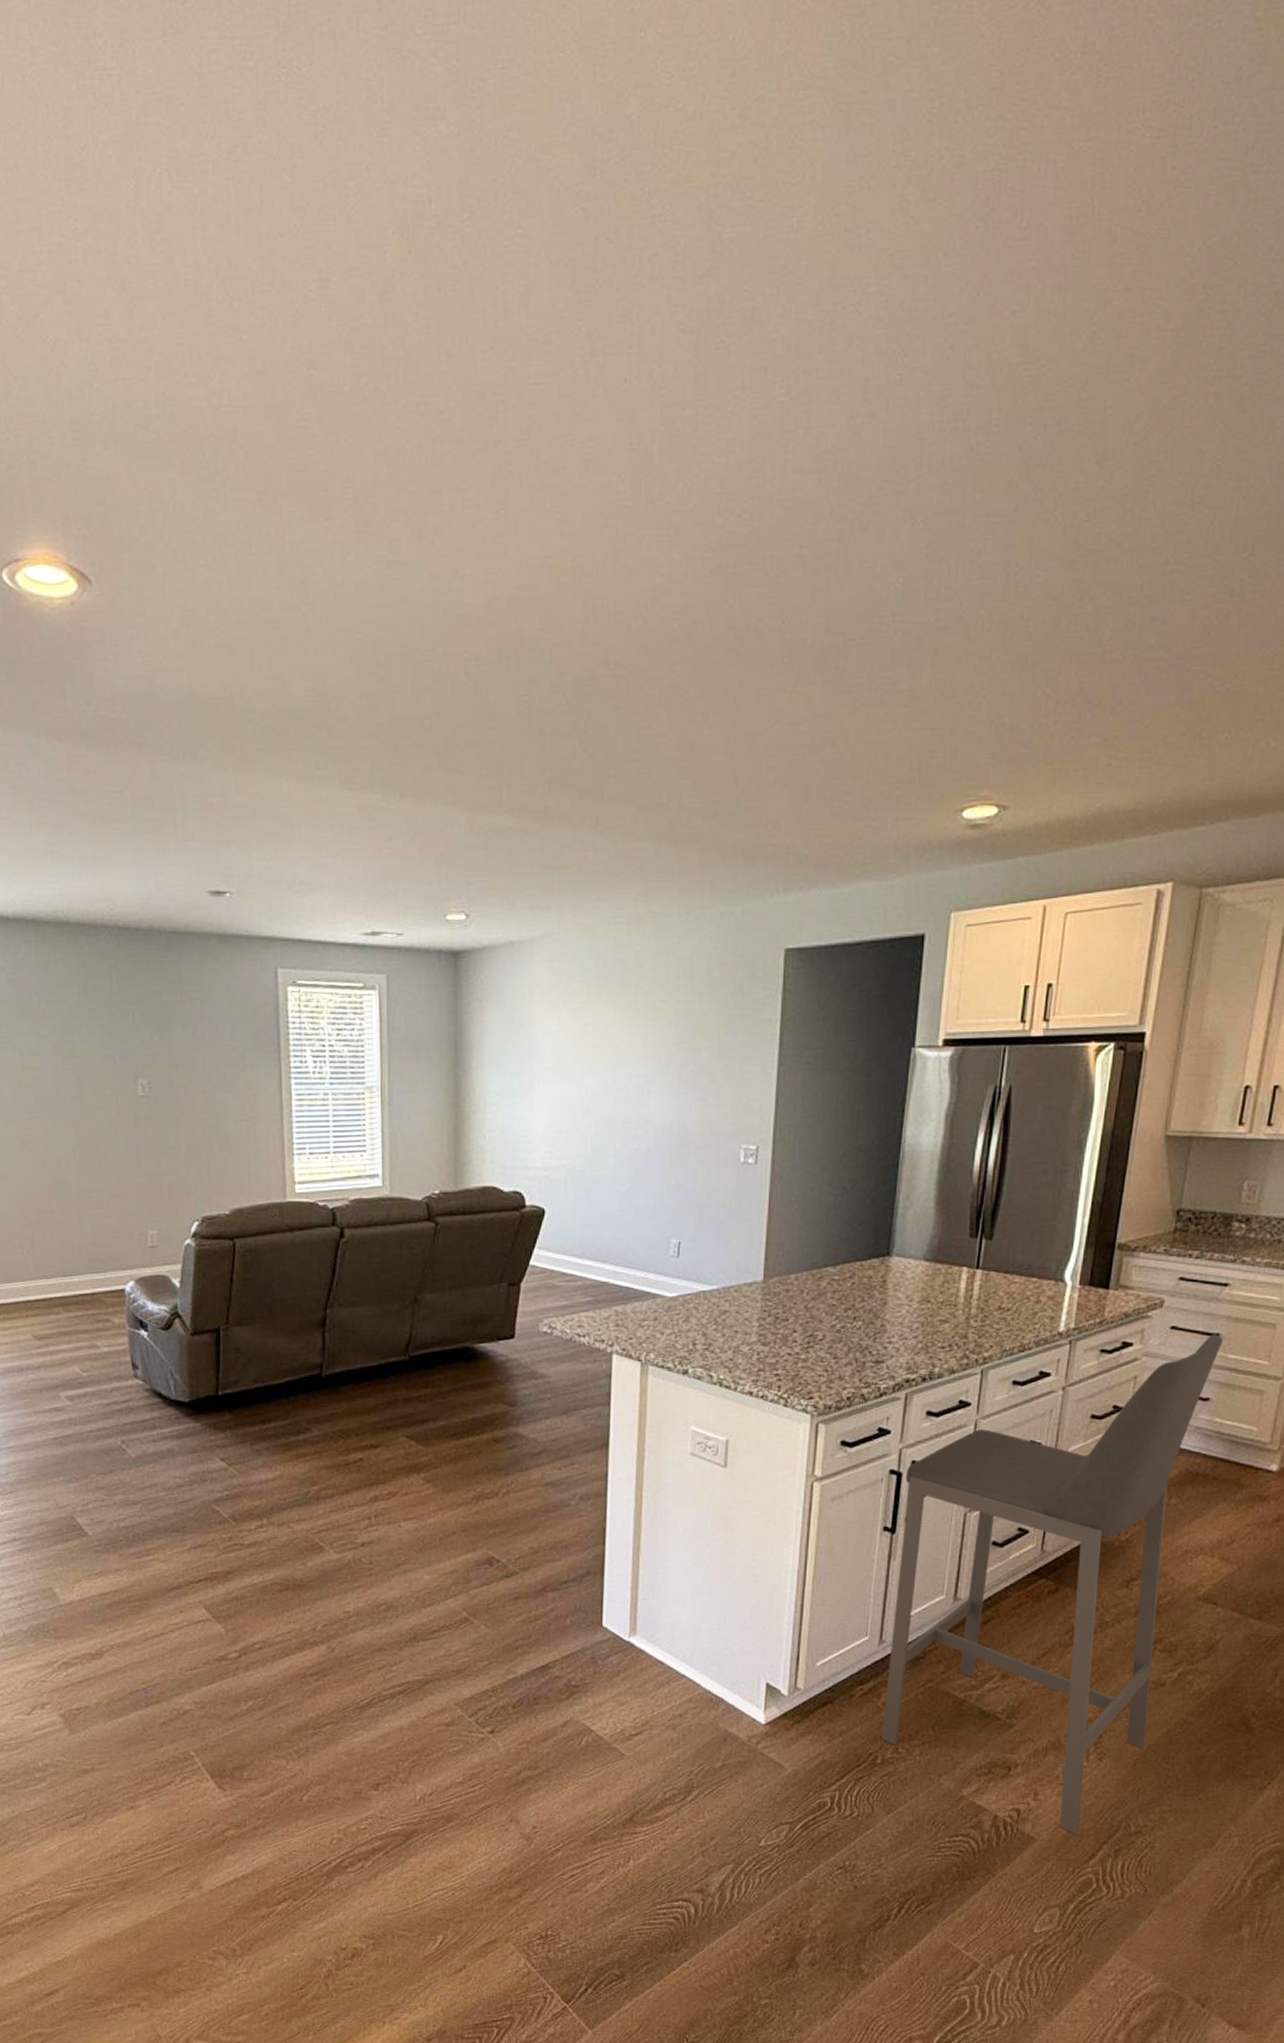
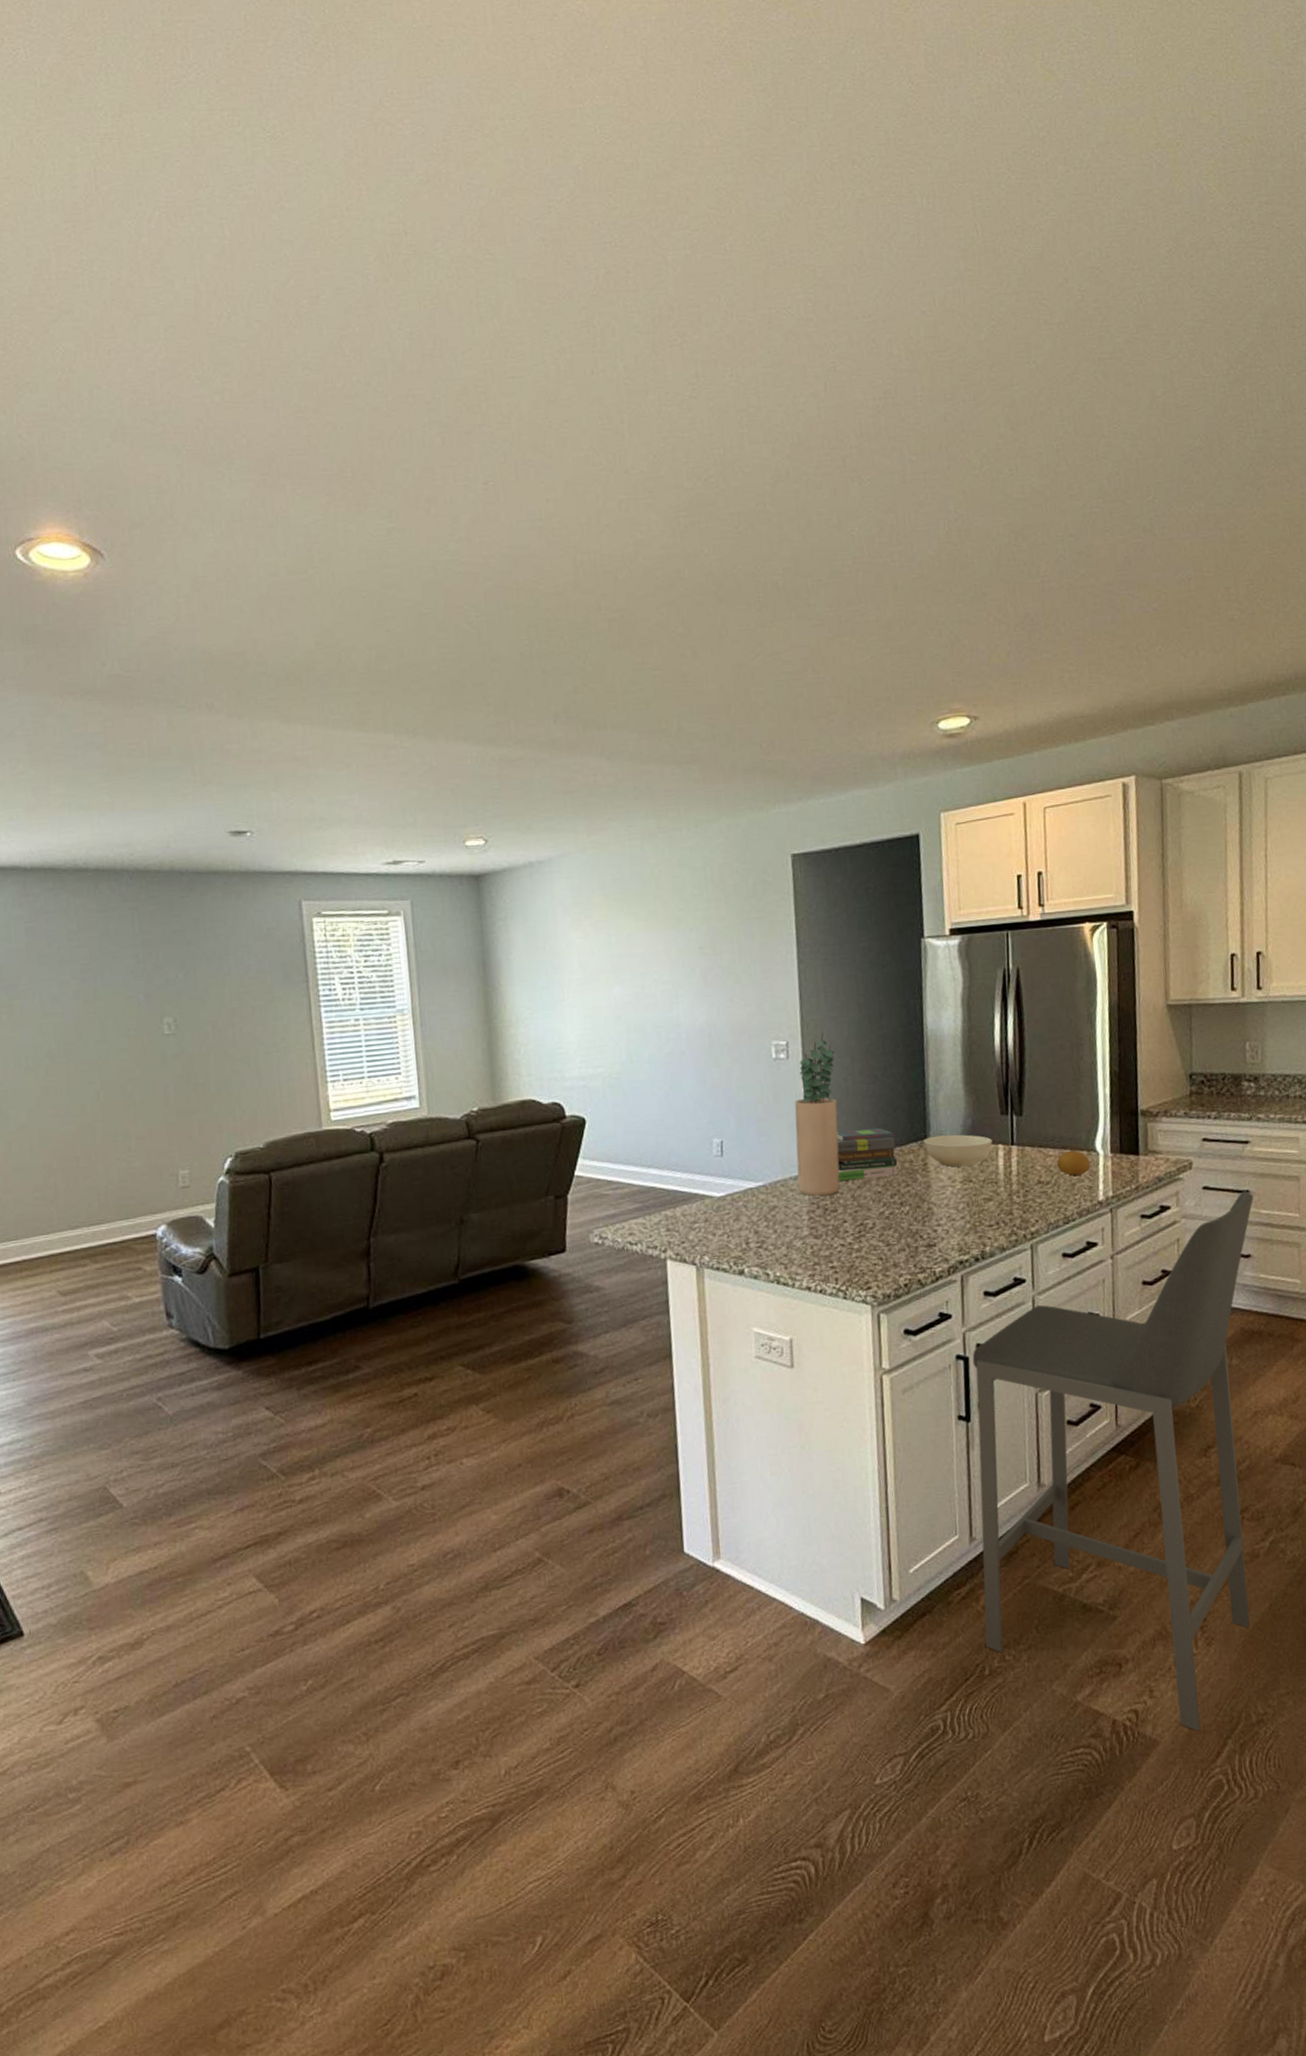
vase: none [751,1140,806,1305] -> present [794,1033,840,1197]
books: none [793,1240,857,1291] -> present [836,1127,898,1181]
bowl: none [885,1253,957,1287] -> present [923,1134,993,1168]
fruit: none [1021,1279,1057,1304] -> present [1057,1150,1091,1176]

